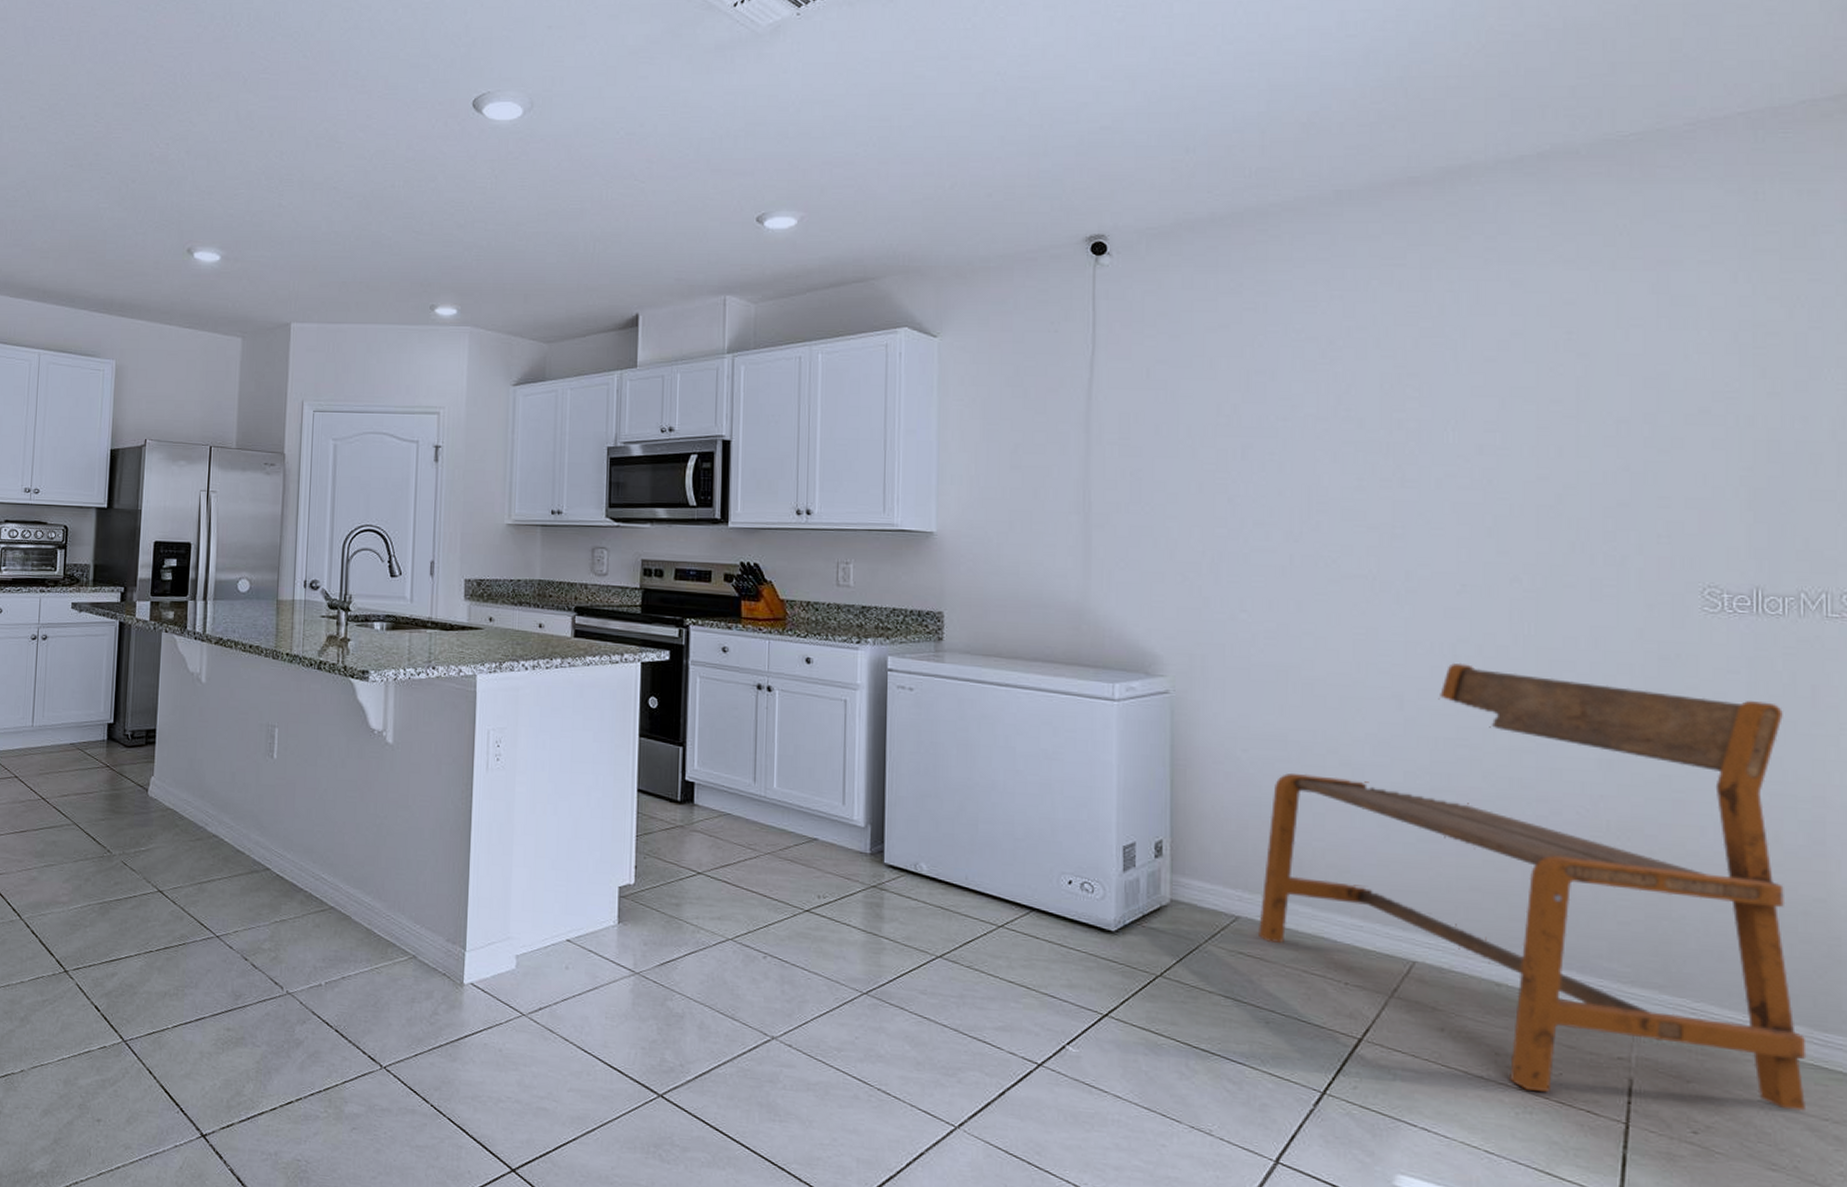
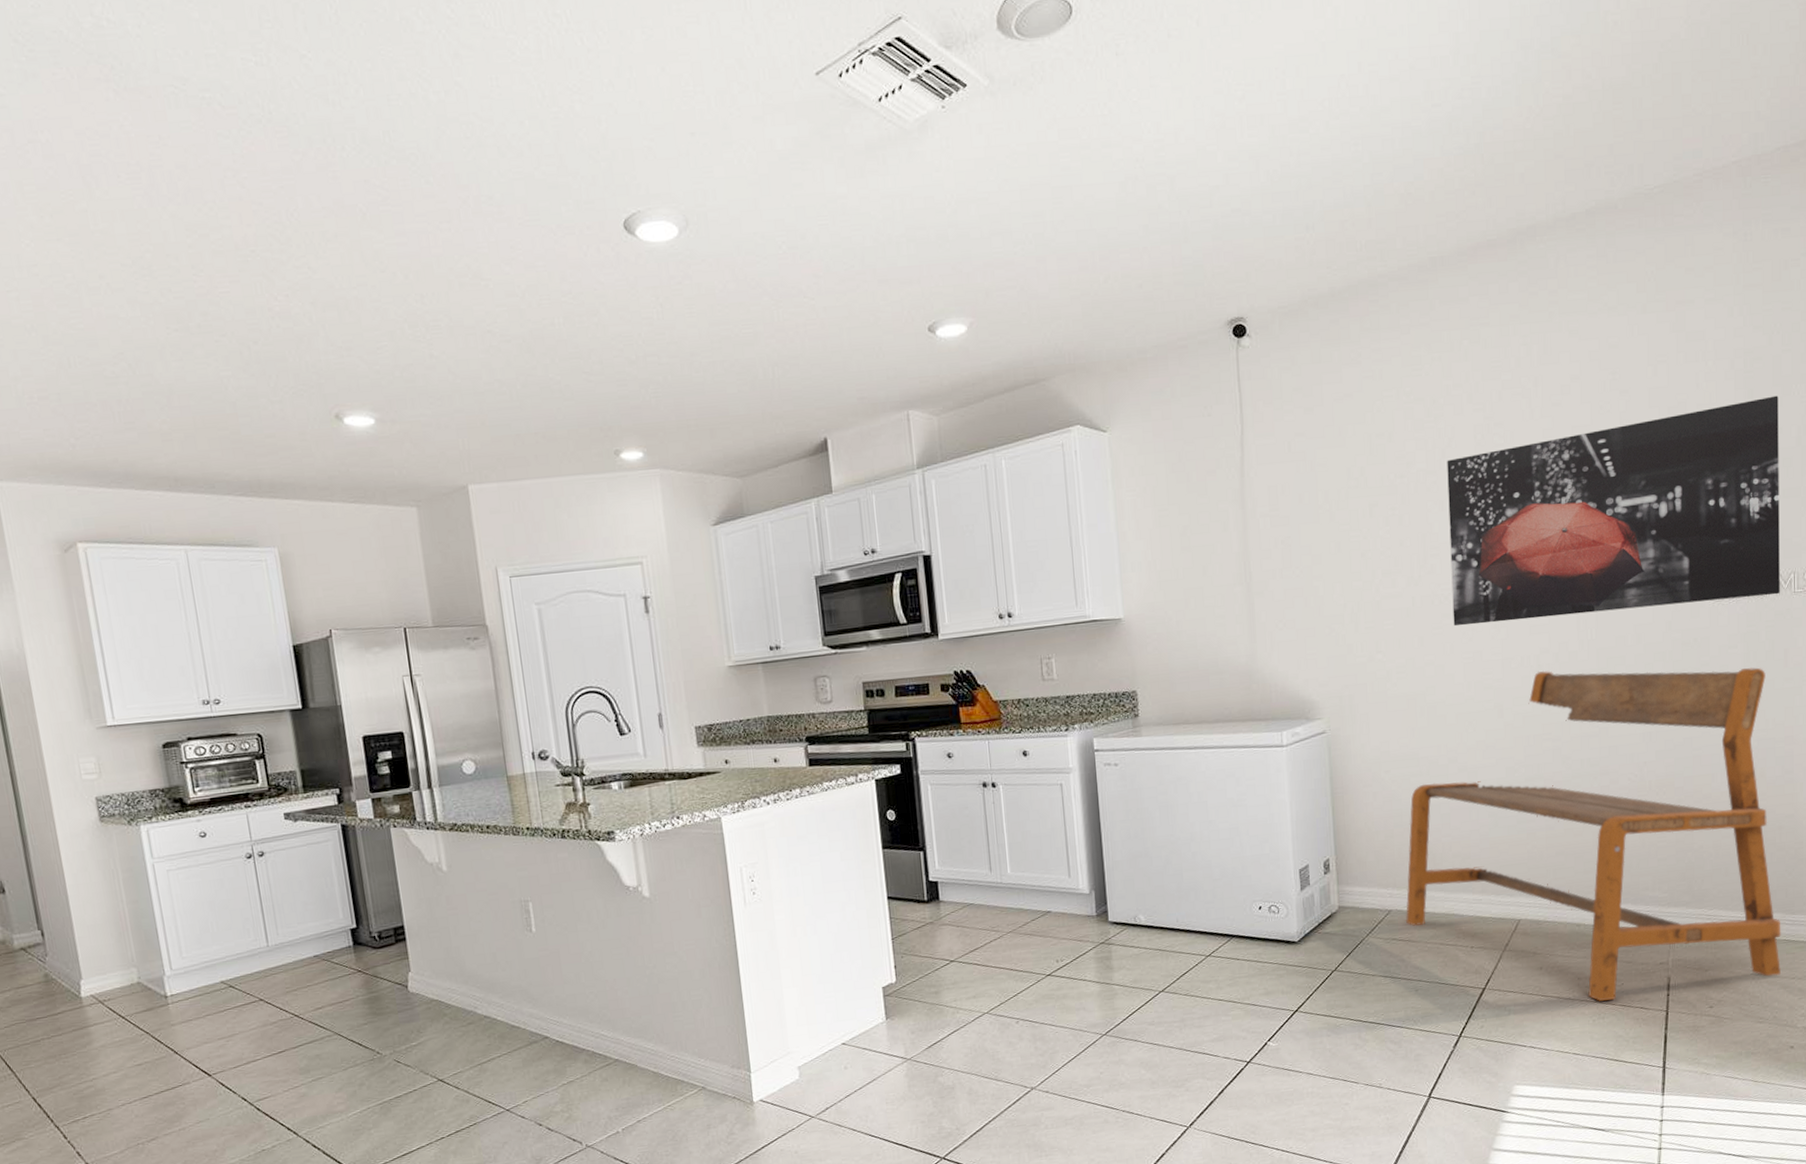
wall art: none [1342,378,1805,617] -> present [1447,395,1780,627]

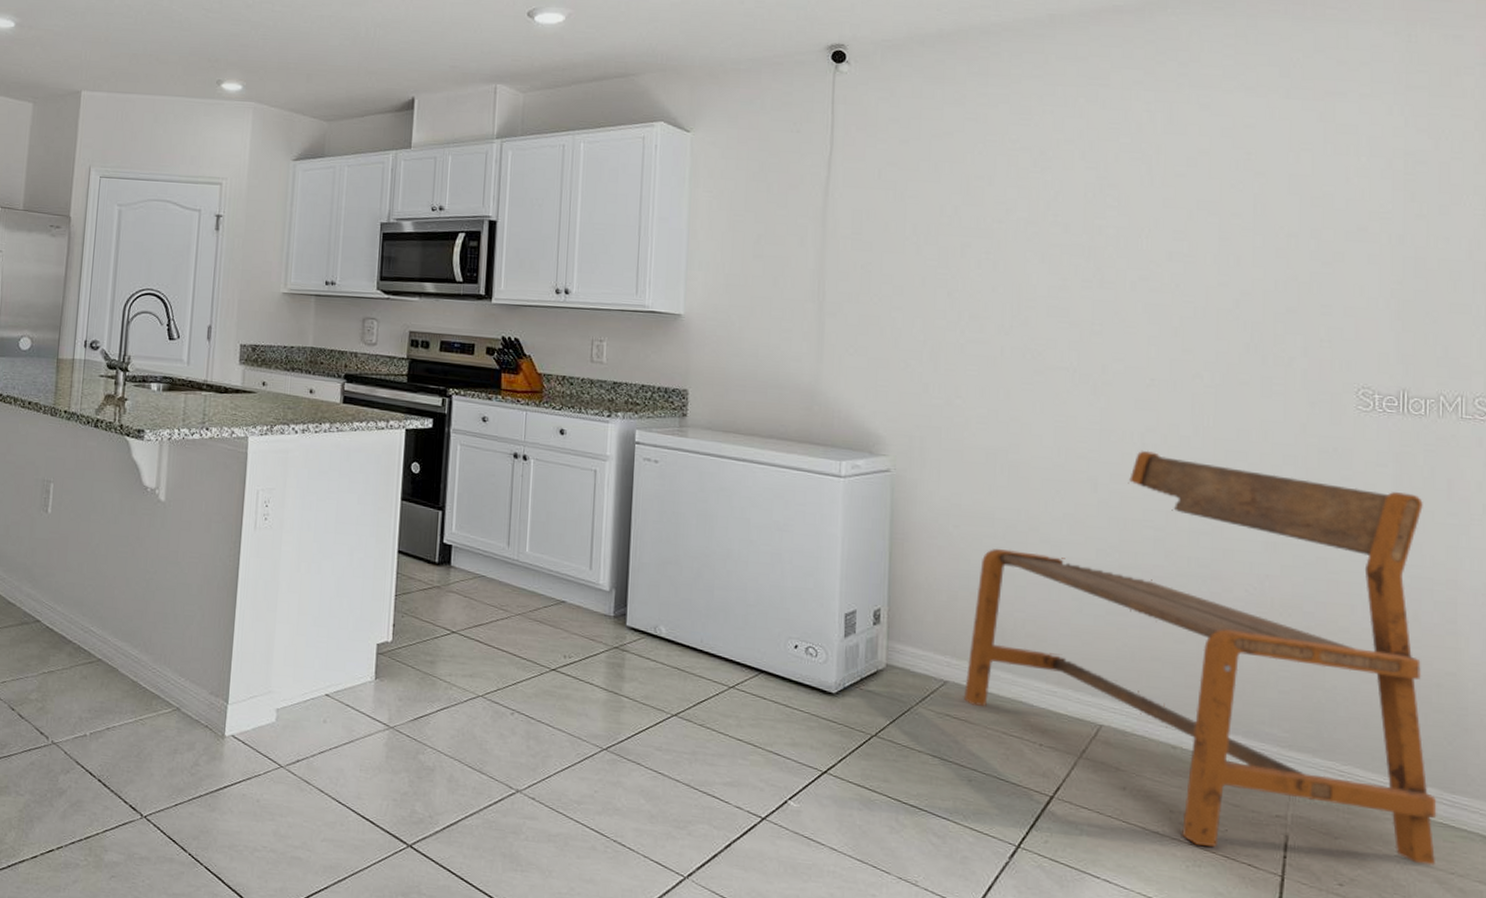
wall art: present [1447,395,1780,627] -> none [1046,203,1446,417]

